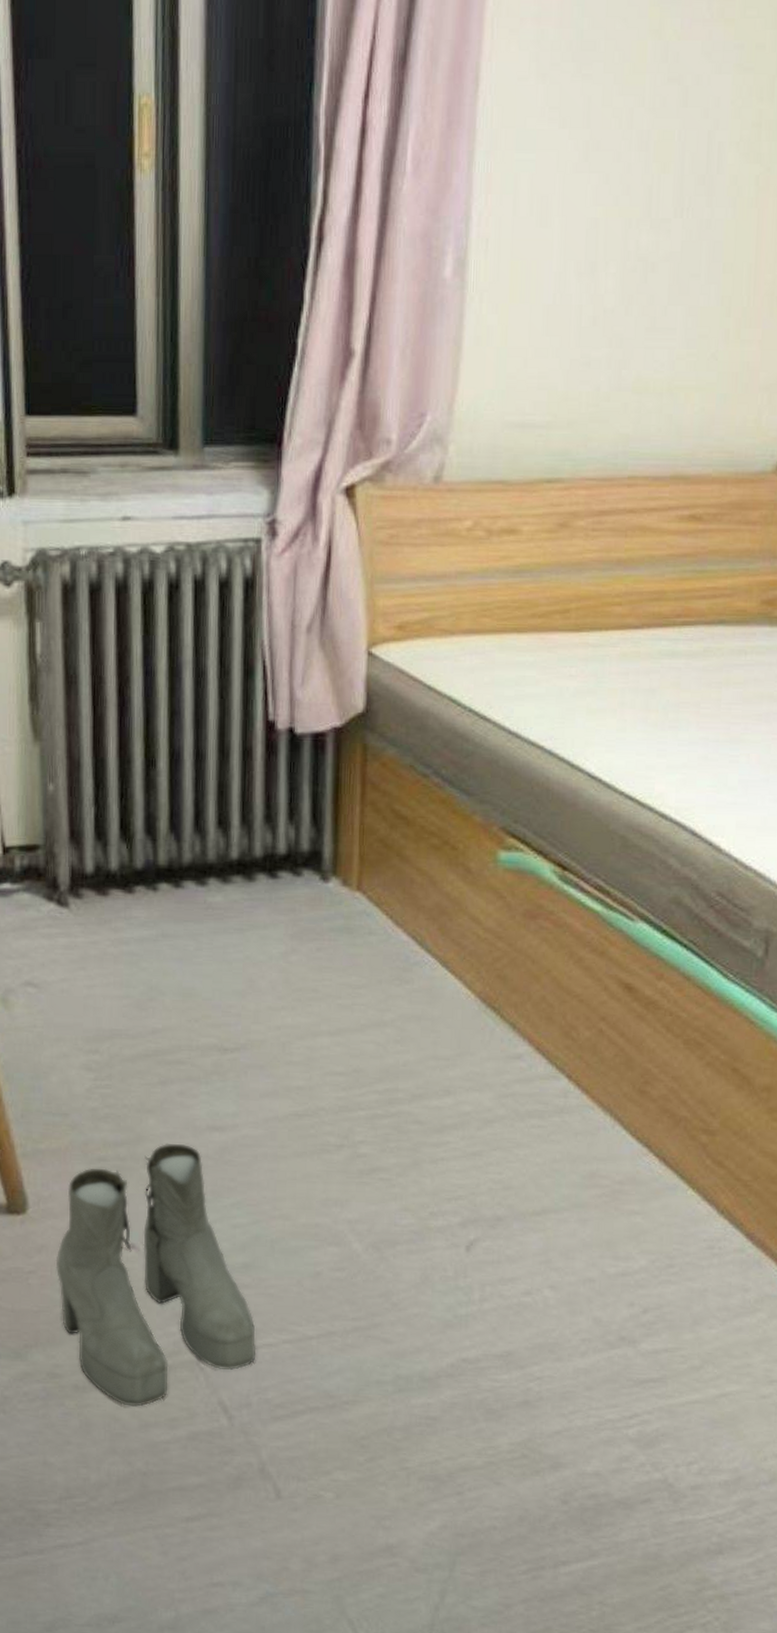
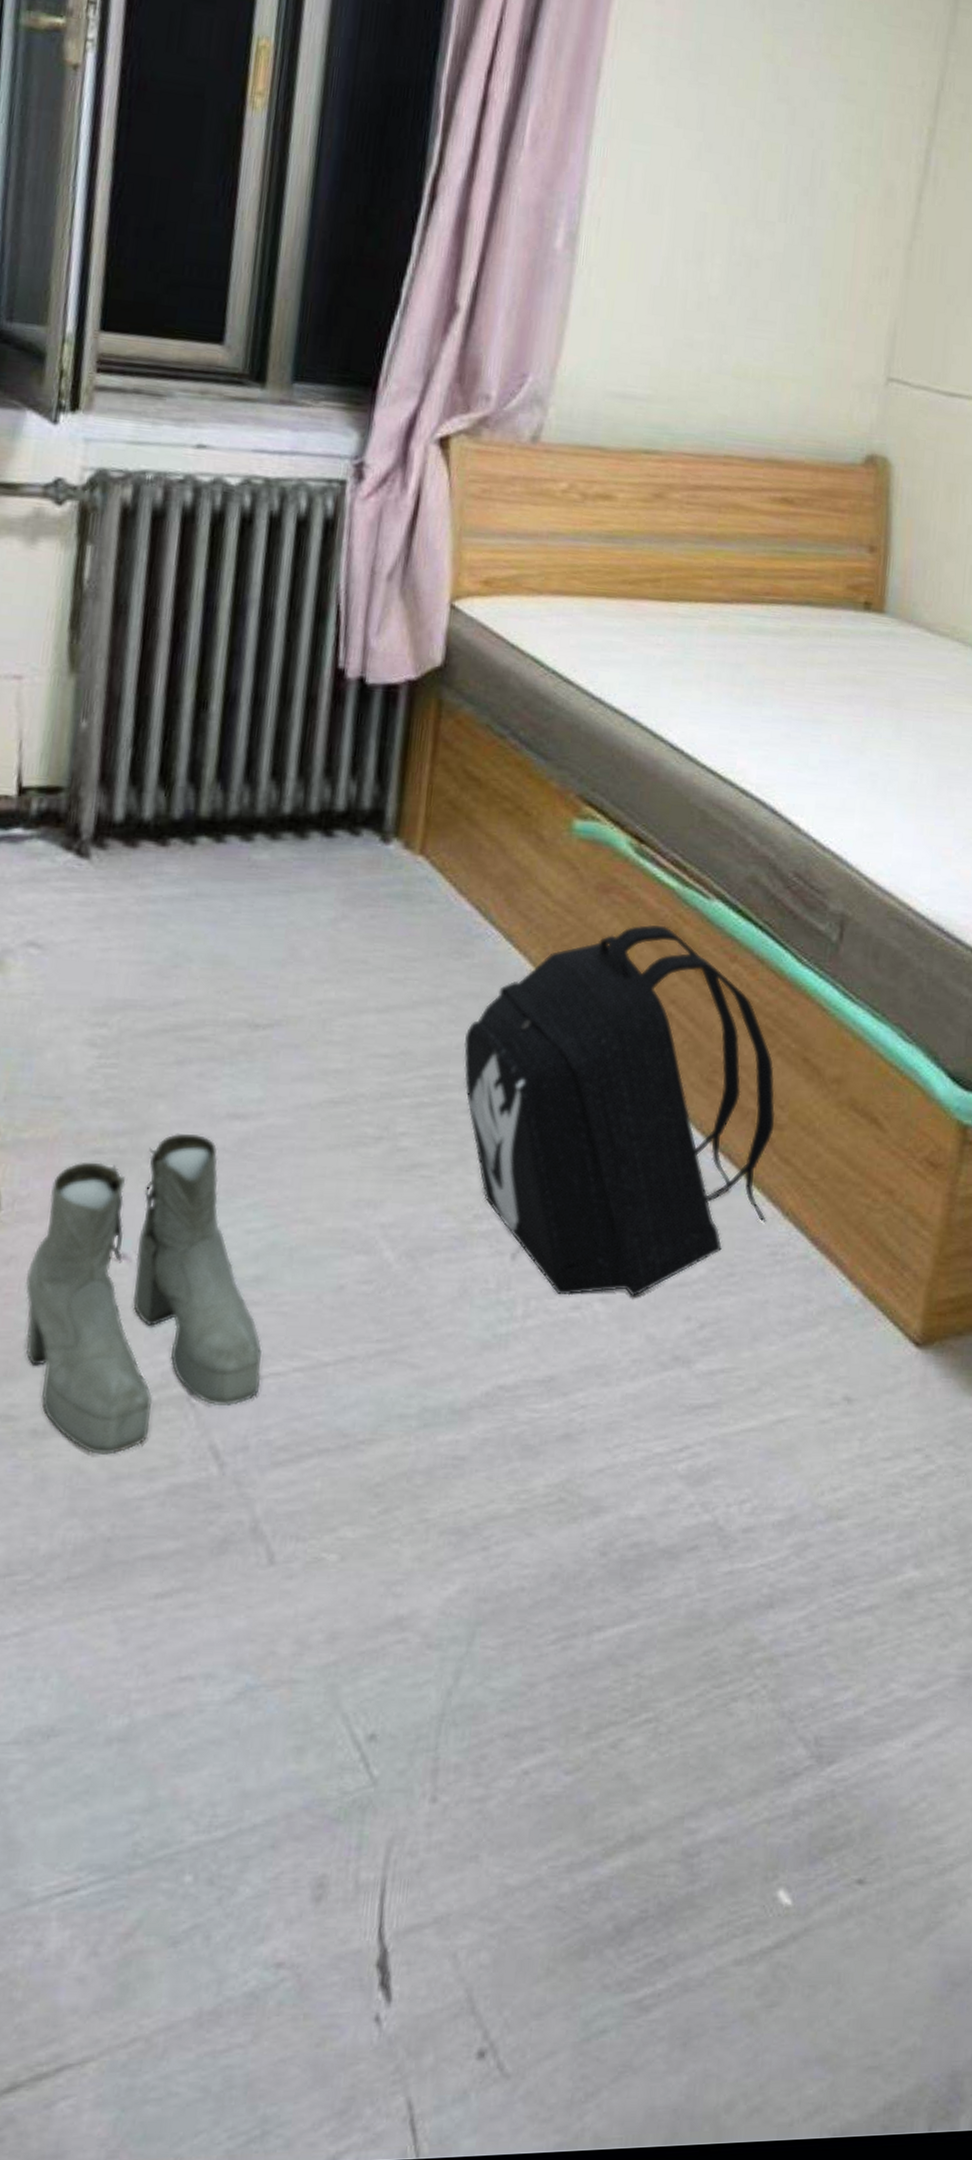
backpack: none [410,947,707,1285] -> present [463,924,776,1298]

